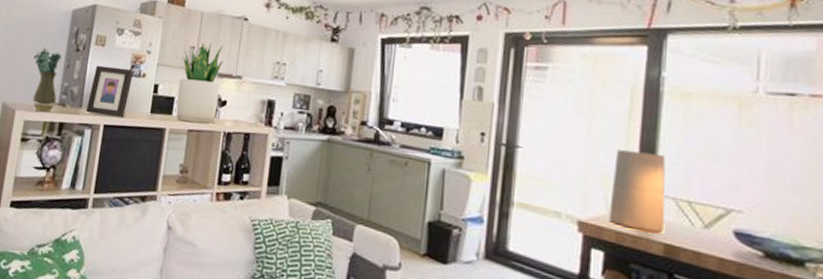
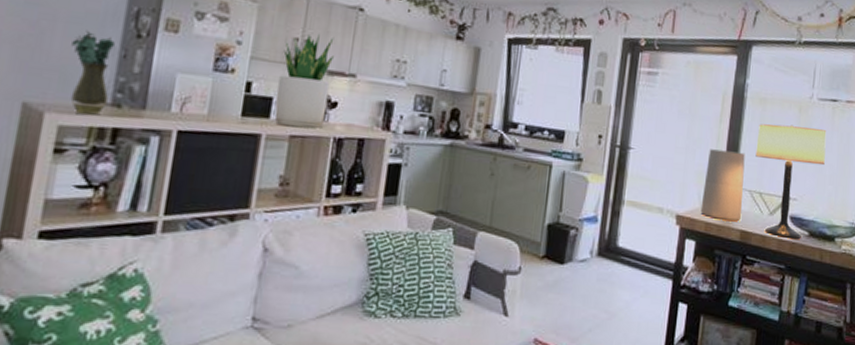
picture frame: present [86,65,133,117] -> none [152,56,218,121]
table lamp: none [679,122,782,260] -> present [755,124,827,239]

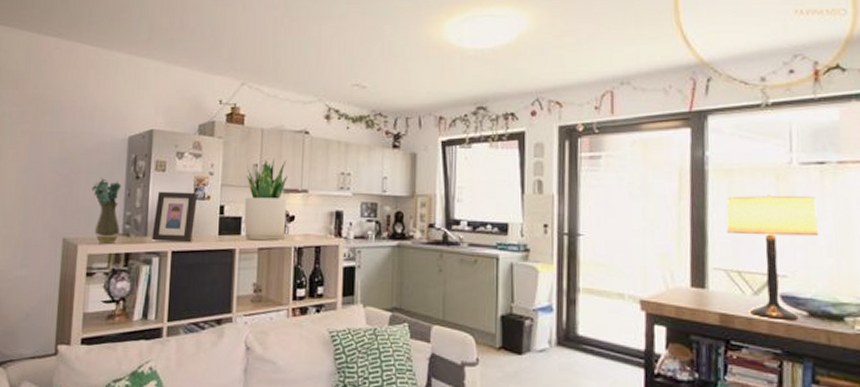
picture frame: none [152,56,218,121] -> present [152,191,197,242]
vase: present [700,149,745,222] -> none [667,229,719,304]

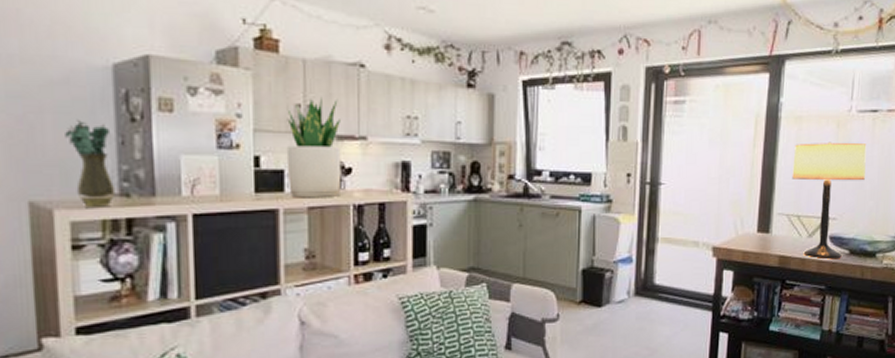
picture frame: present [152,191,197,242] -> none [162,138,222,202]

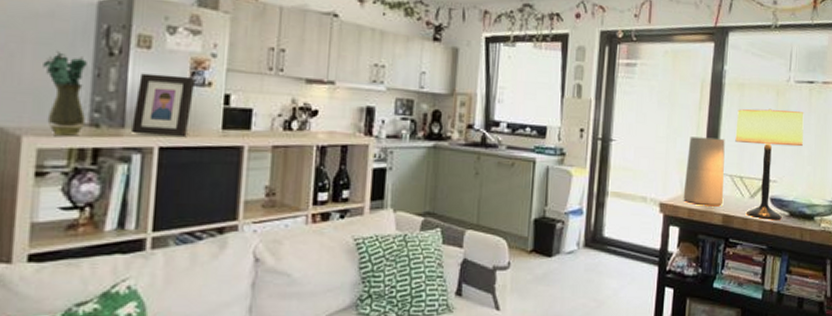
picture frame: none [162,138,222,202] -> present [131,73,195,136]
planter: present [286,98,342,198] -> none [255,43,311,137]
vase: none [737,176,781,248] -> present [683,137,725,207]

